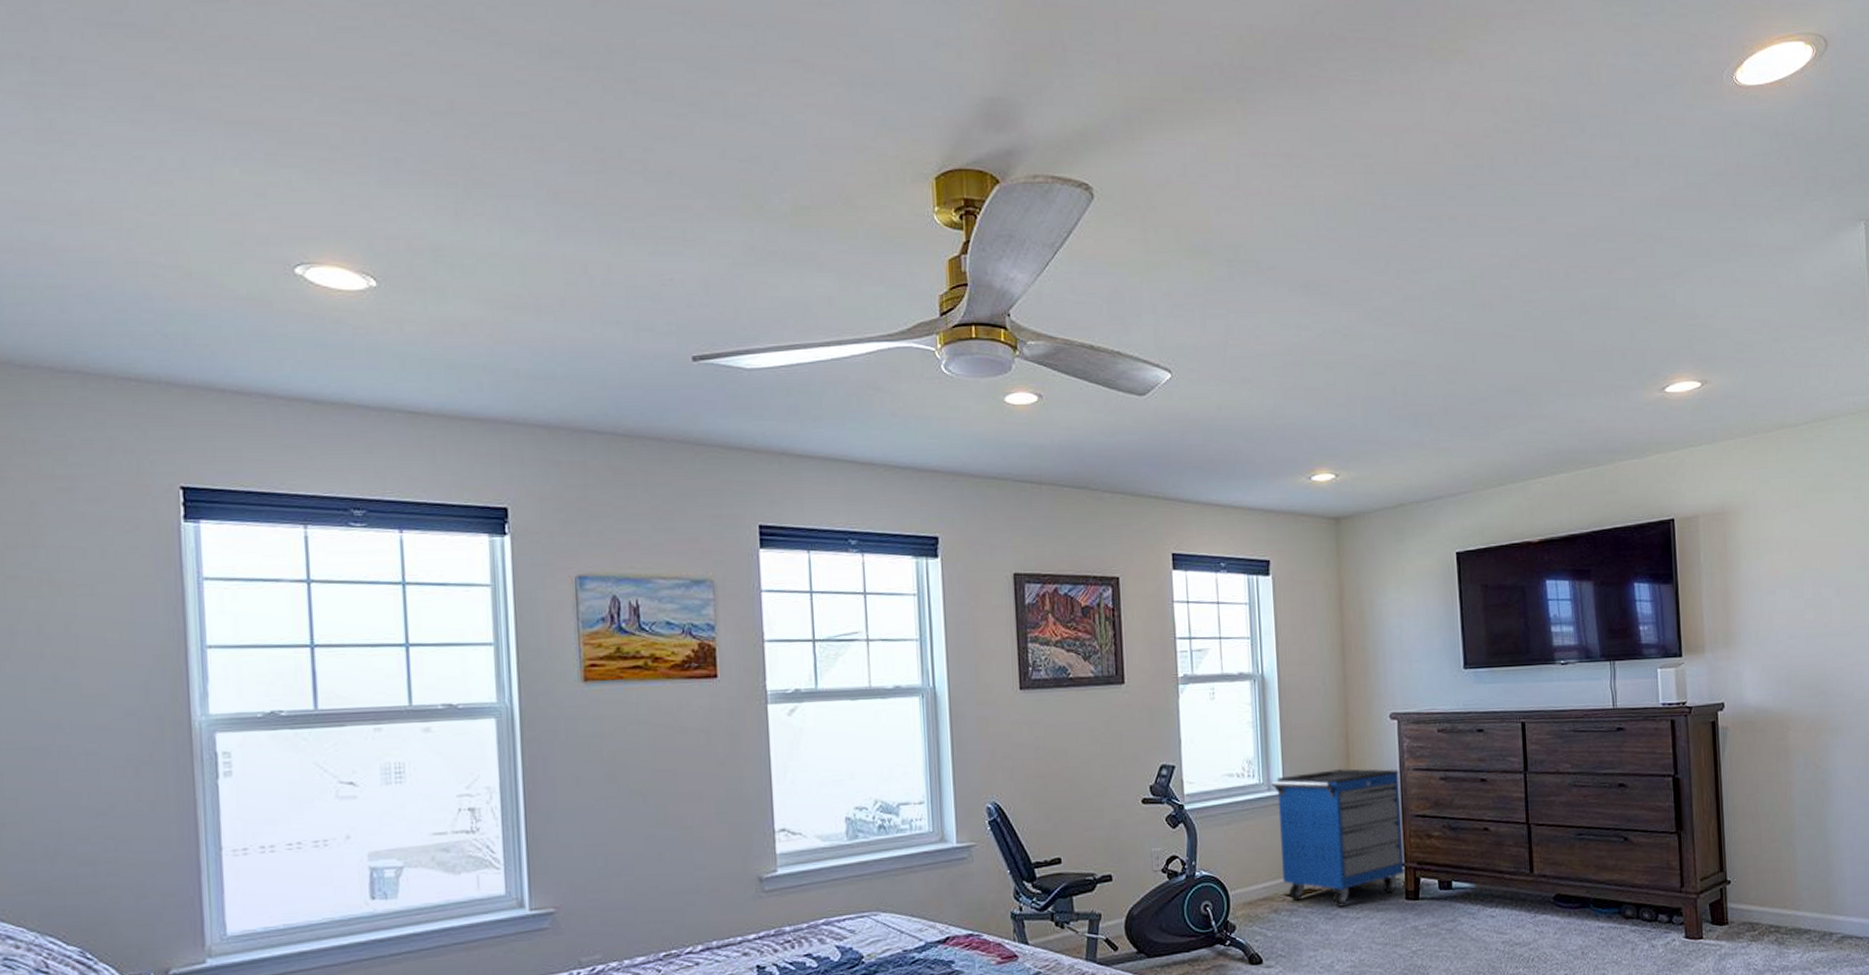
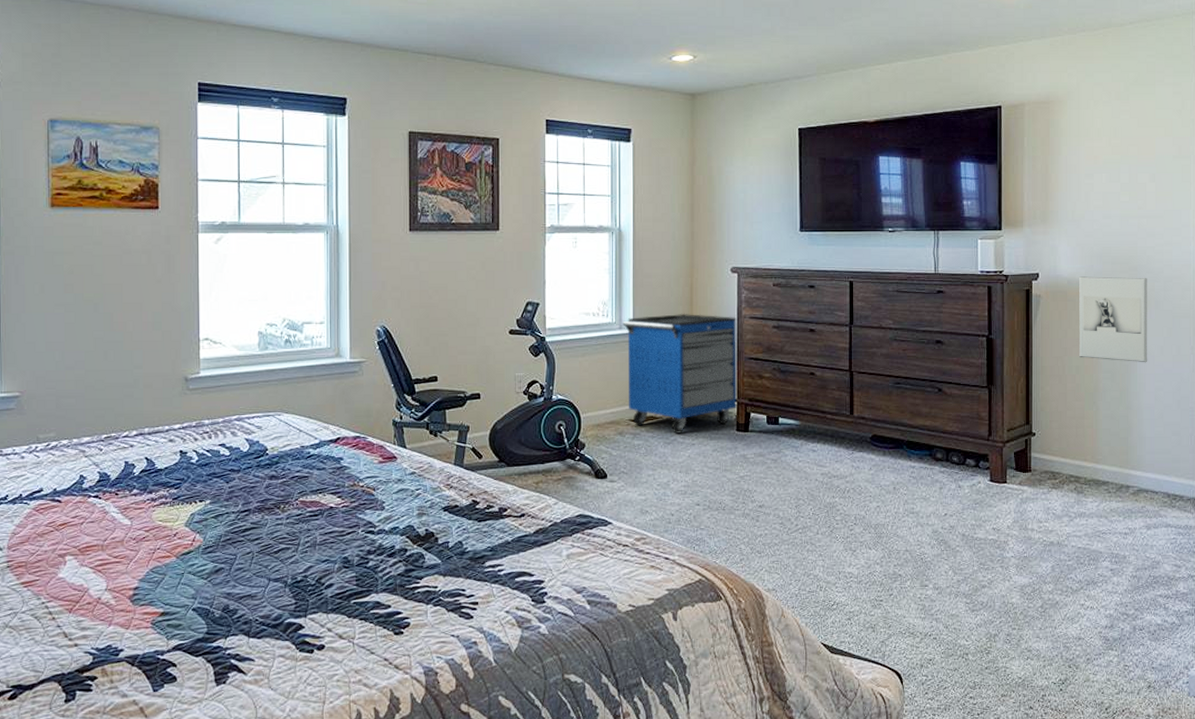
wall sculpture: none [1767,702,1844,796] -> present [1079,276,1148,363]

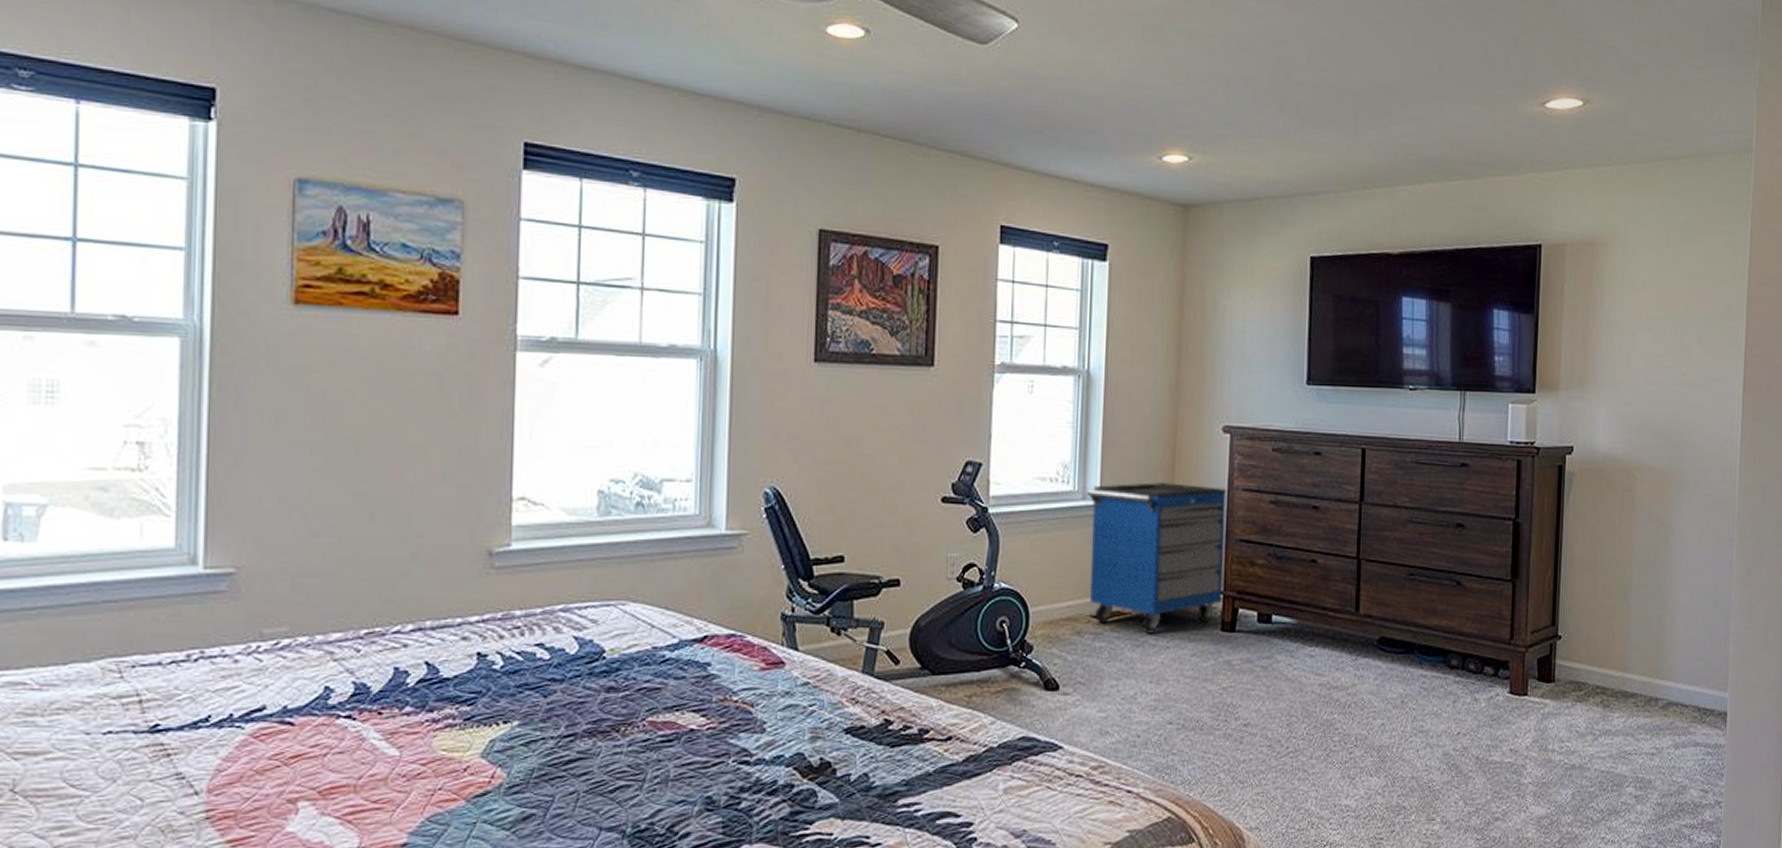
wall sculpture: present [1079,276,1148,363] -> none [1612,452,1688,555]

